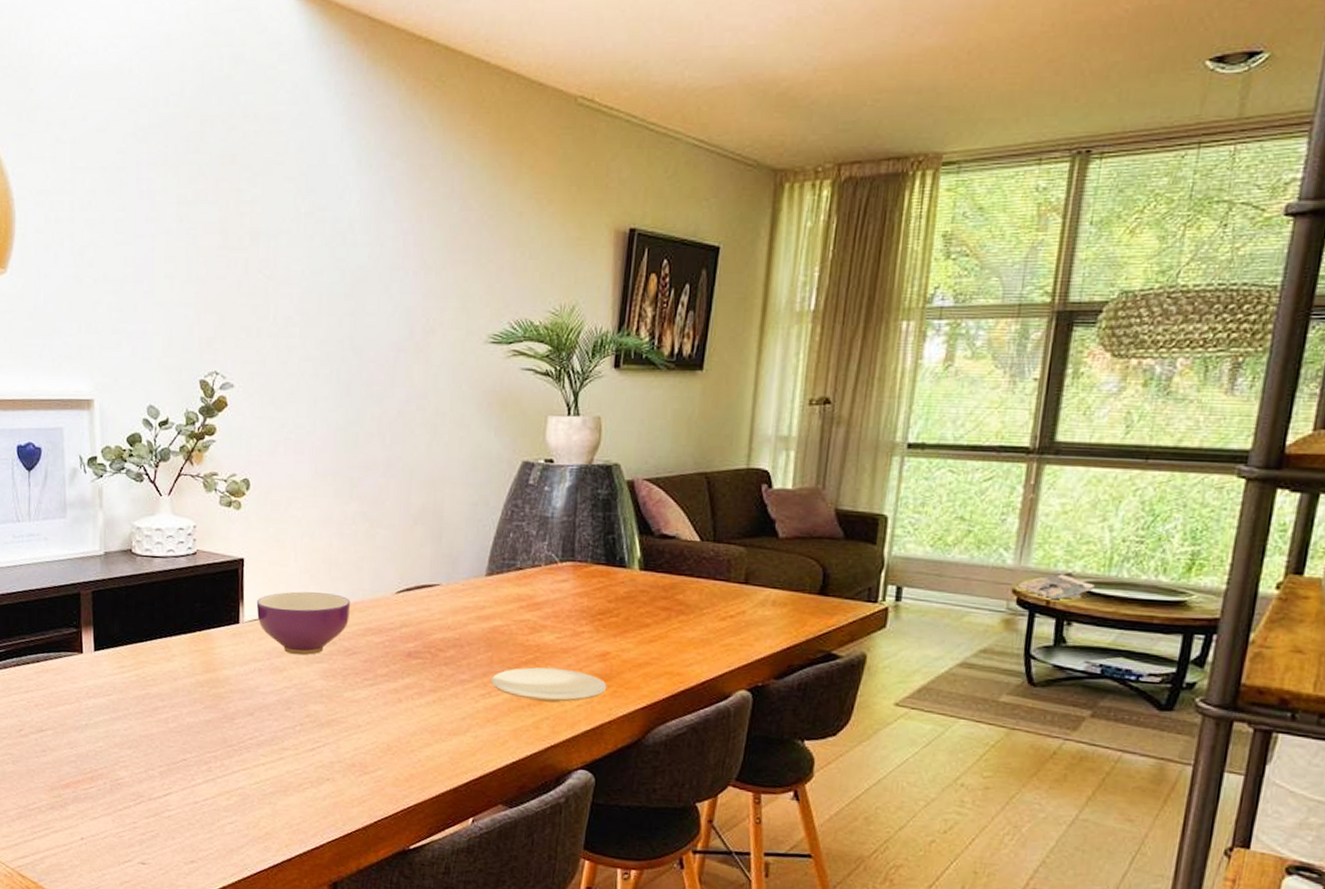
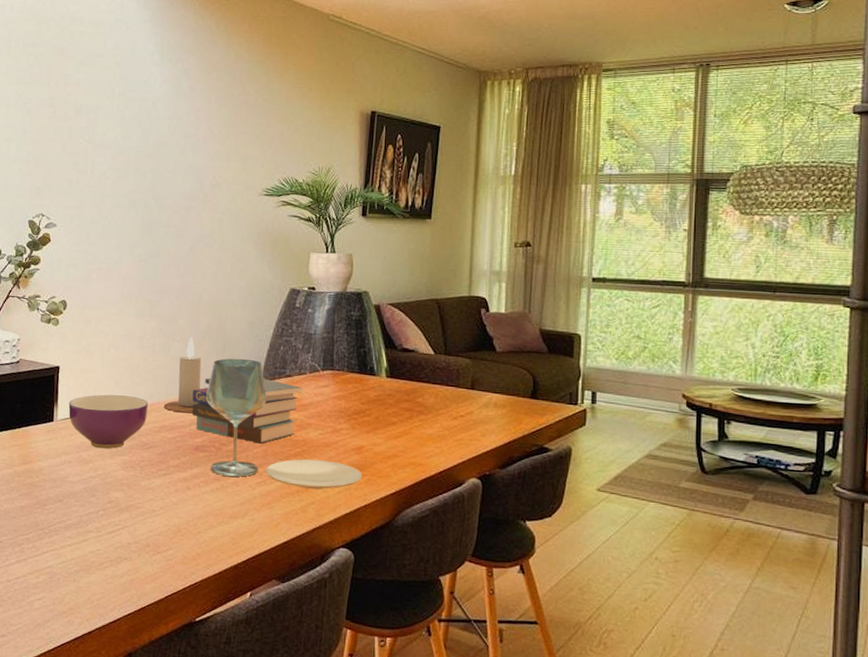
candle: none [370,521,414,613] -> present [164,336,202,413]
books: none [402,571,536,650] -> present [192,377,302,444]
wine glass: none [419,547,494,688] -> present [206,358,268,477]
magazine: present [1018,572,1095,600] -> none [687,381,745,403]

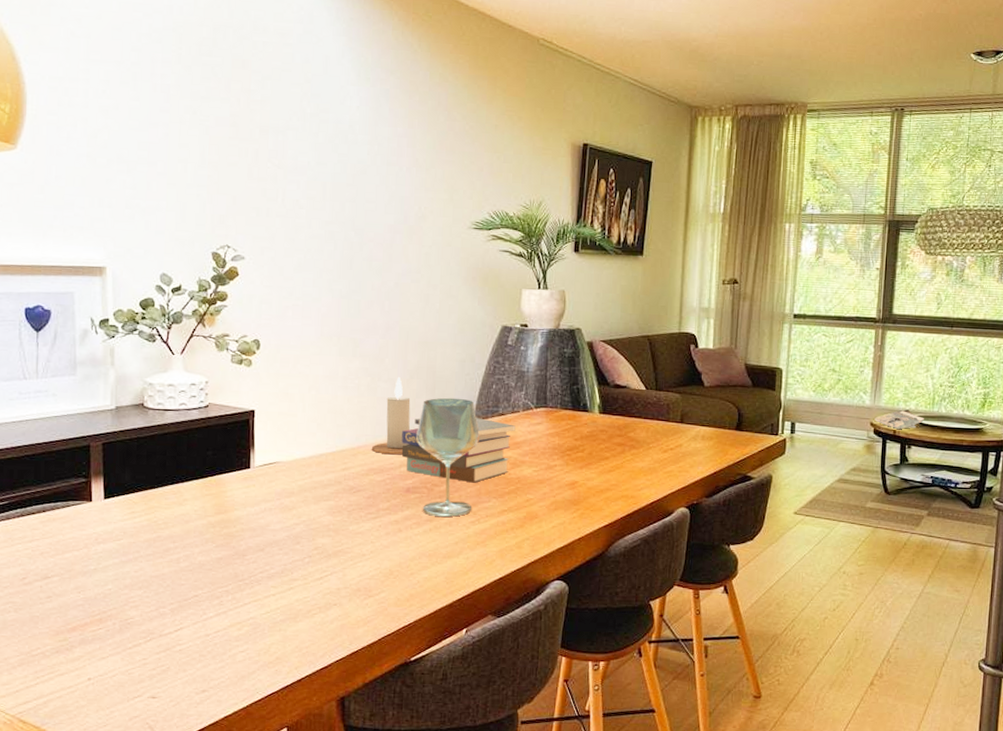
bowl: present [68,394,149,449] -> none [266,438,355,495]
plate: present [266,459,362,490] -> none [480,496,576,525]
magazine: none [687,381,745,403] -> present [874,409,924,430]

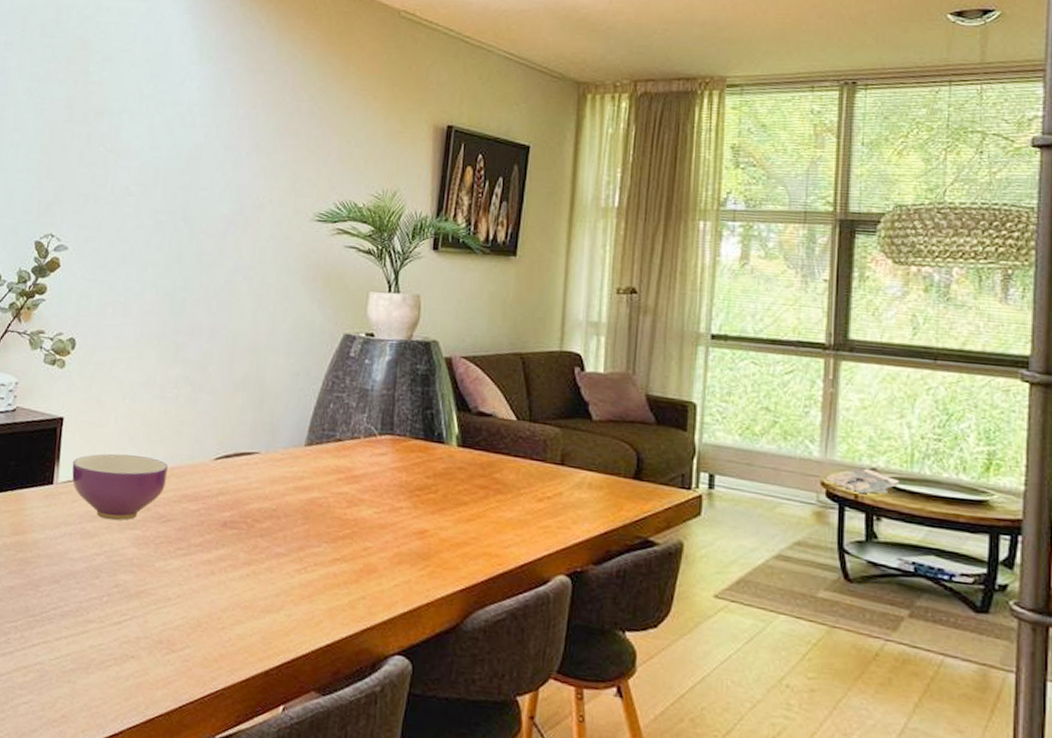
bowl: none [266,438,355,495] -> present [72,453,169,521]
candle: present [372,376,411,455] -> none [187,387,235,481]
books: present [401,418,516,483] -> none [220,438,355,522]
wine glass: present [416,397,480,517] -> none [238,415,313,562]

